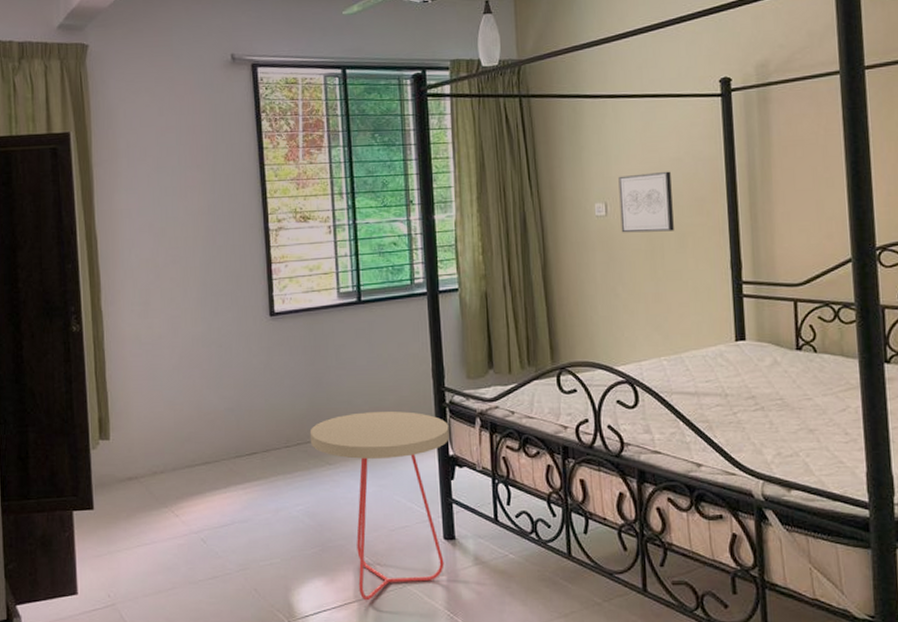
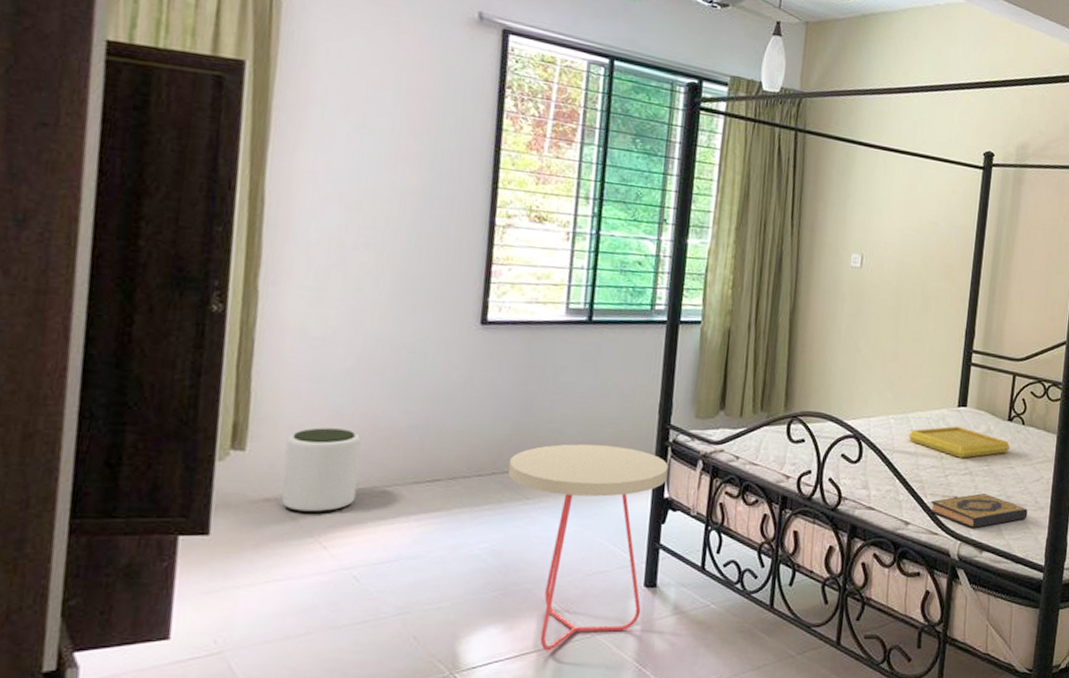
plant pot: none [138,416,194,488] -> present [281,427,361,513]
wall art: present [618,171,674,233] -> none [872,230,927,293]
serving tray: none [685,361,804,394] -> present [908,426,1010,458]
hardback book: none [722,429,838,465] -> present [931,493,1028,528]

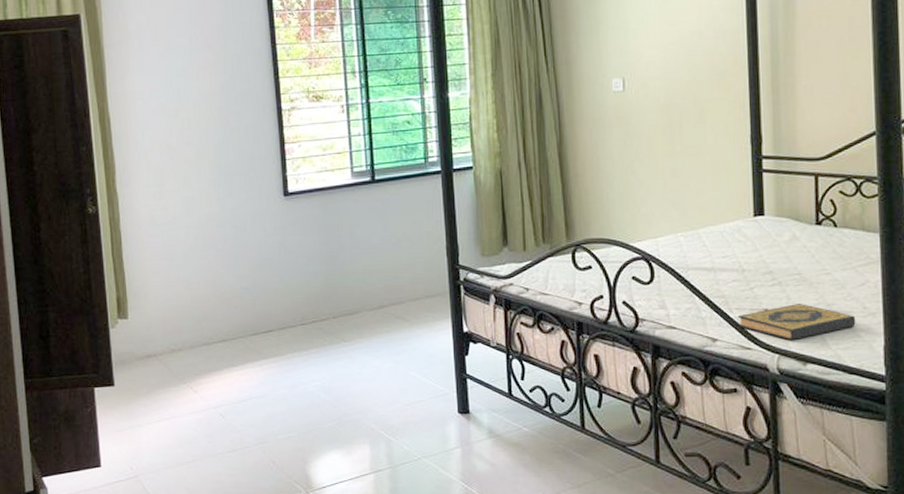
plant pot: present [281,427,361,513] -> none [155,295,212,365]
side table: present [507,444,668,651] -> none [325,289,464,473]
serving tray: present [908,426,1010,458] -> none [702,236,823,269]

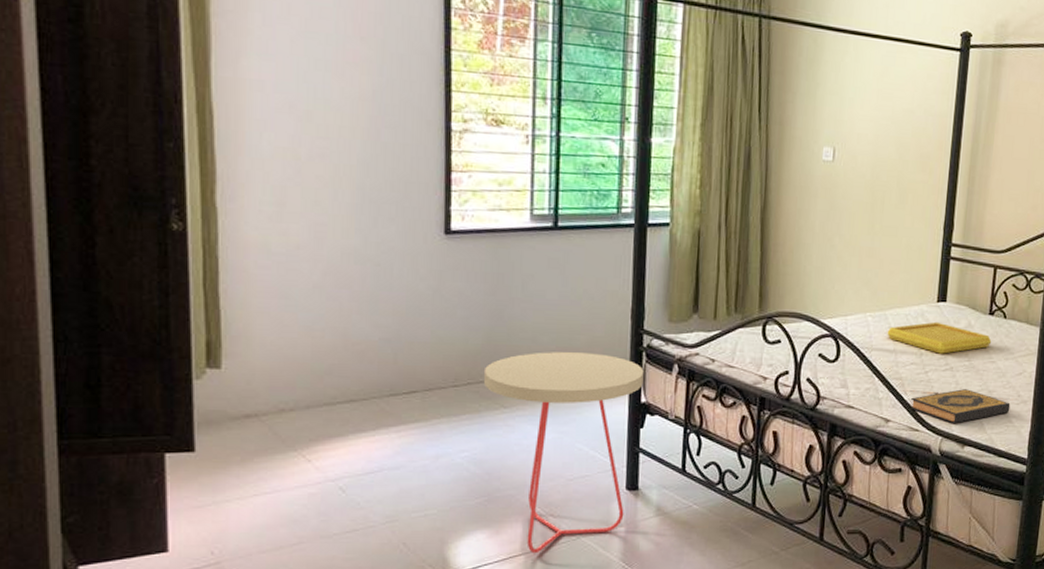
side table: none [325,289,464,473] -> present [483,352,644,554]
serving tray: none [702,236,823,269] -> present [887,321,992,354]

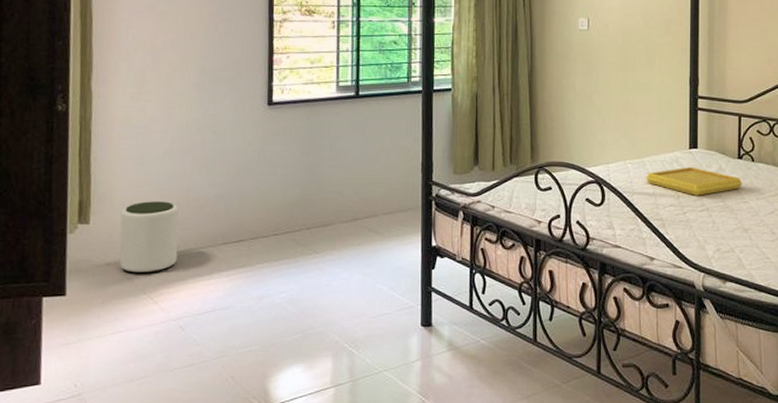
plant pot: none [260,343,335,428] -> present [119,201,179,274]
side table: present [483,352,644,554] -> none [298,203,434,386]
hardback book: present [911,389,1011,423] -> none [673,228,766,260]

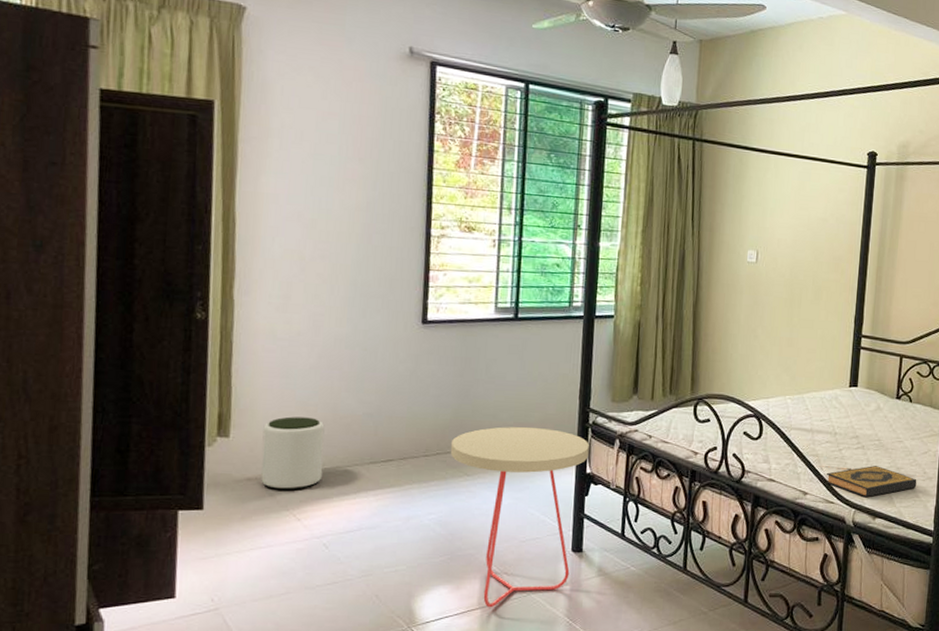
side table: none [298,203,434,386] -> present [450,427,589,608]
serving tray: present [646,166,743,196] -> none [804,404,899,434]
hardback book: none [673,228,766,260] -> present [827,466,917,497]

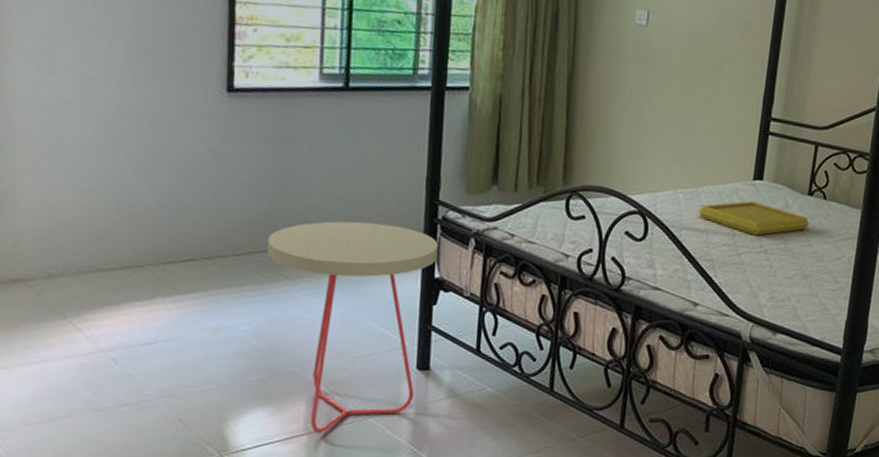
plant pot: present [261,416,325,490] -> none [28,205,108,294]
serving tray: none [804,404,899,434] -> present [698,201,810,236]
hardback book: present [827,466,917,497] -> none [722,273,827,309]

